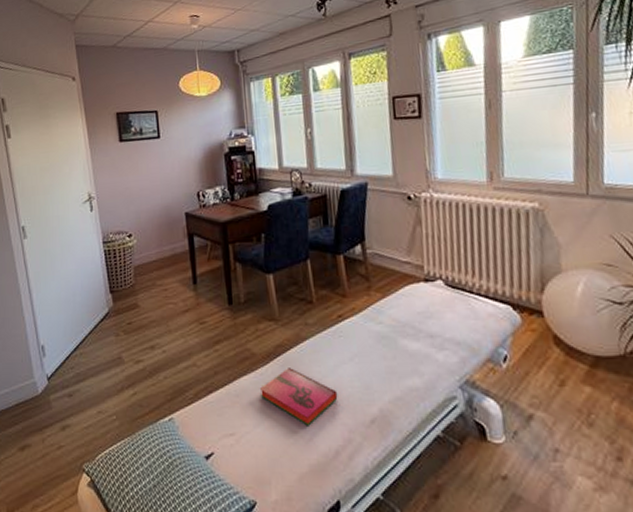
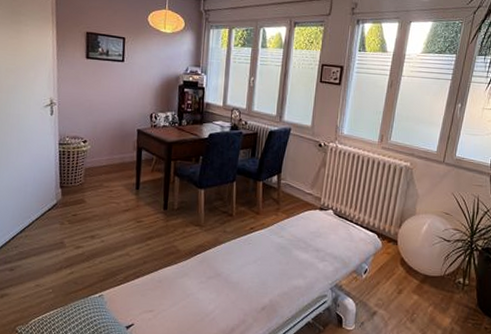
hardback book: present [259,368,338,426] -> none [179,264,240,309]

